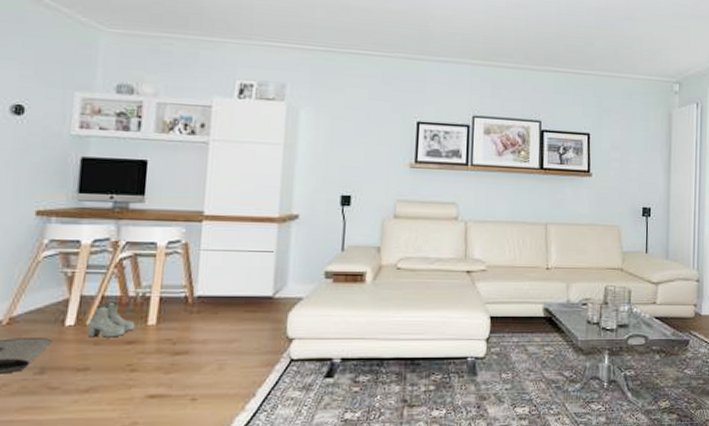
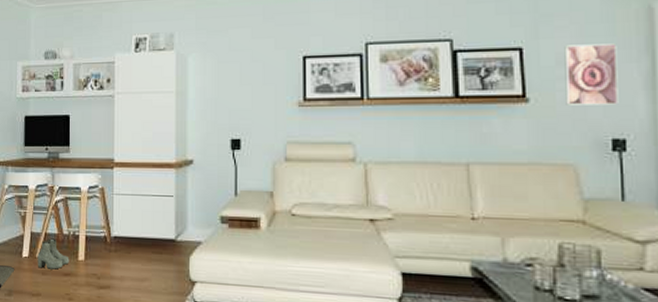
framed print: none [615,135,649,182] -> present [564,43,619,105]

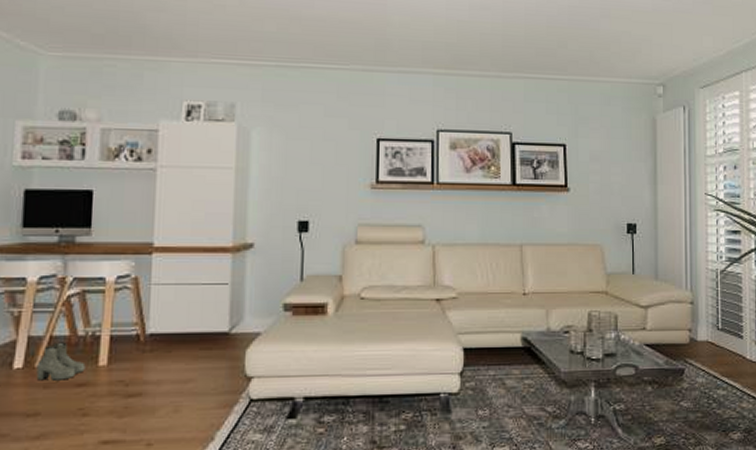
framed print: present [564,43,619,105] -> none [596,145,632,196]

